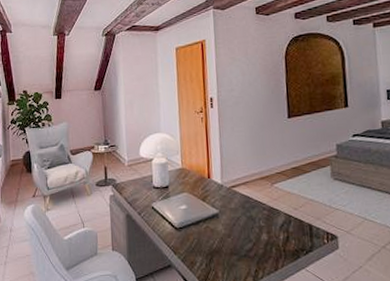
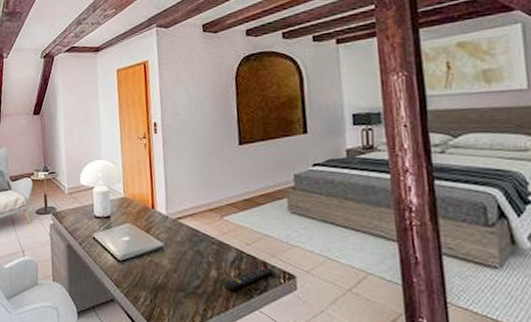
remote control: none [273,228,317,252] -> present [223,266,273,291]

